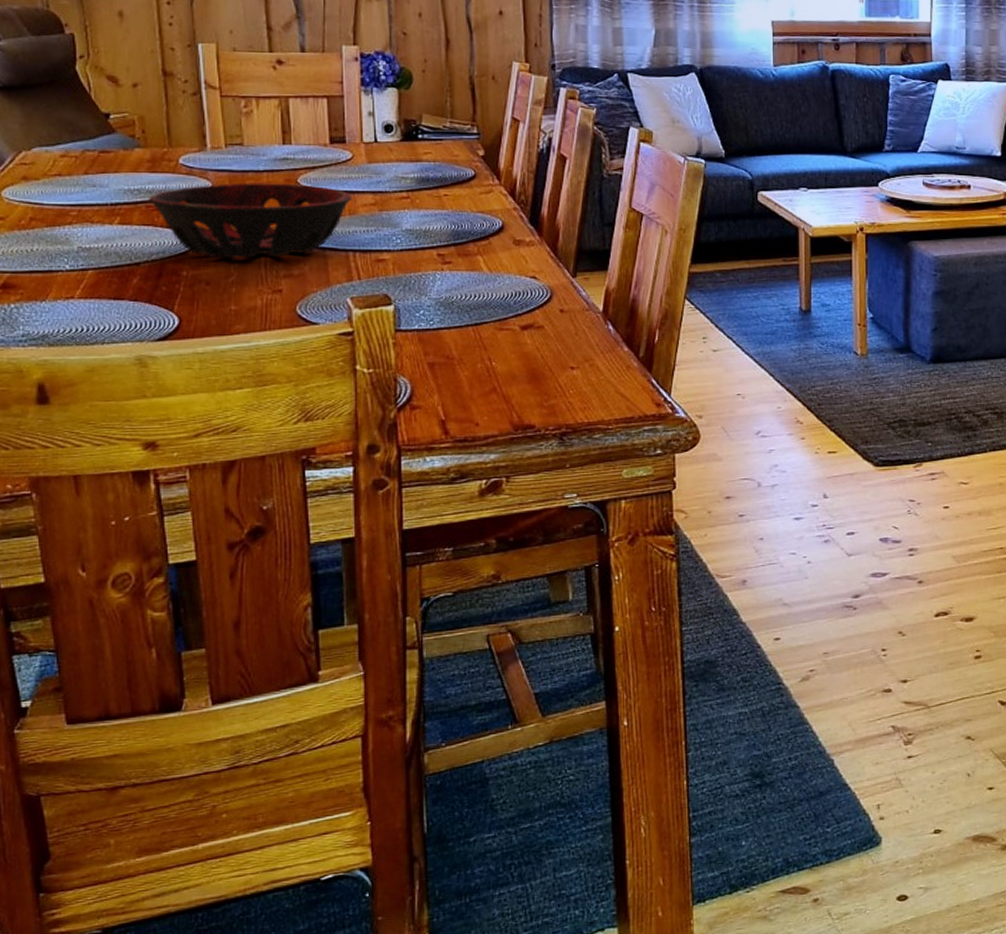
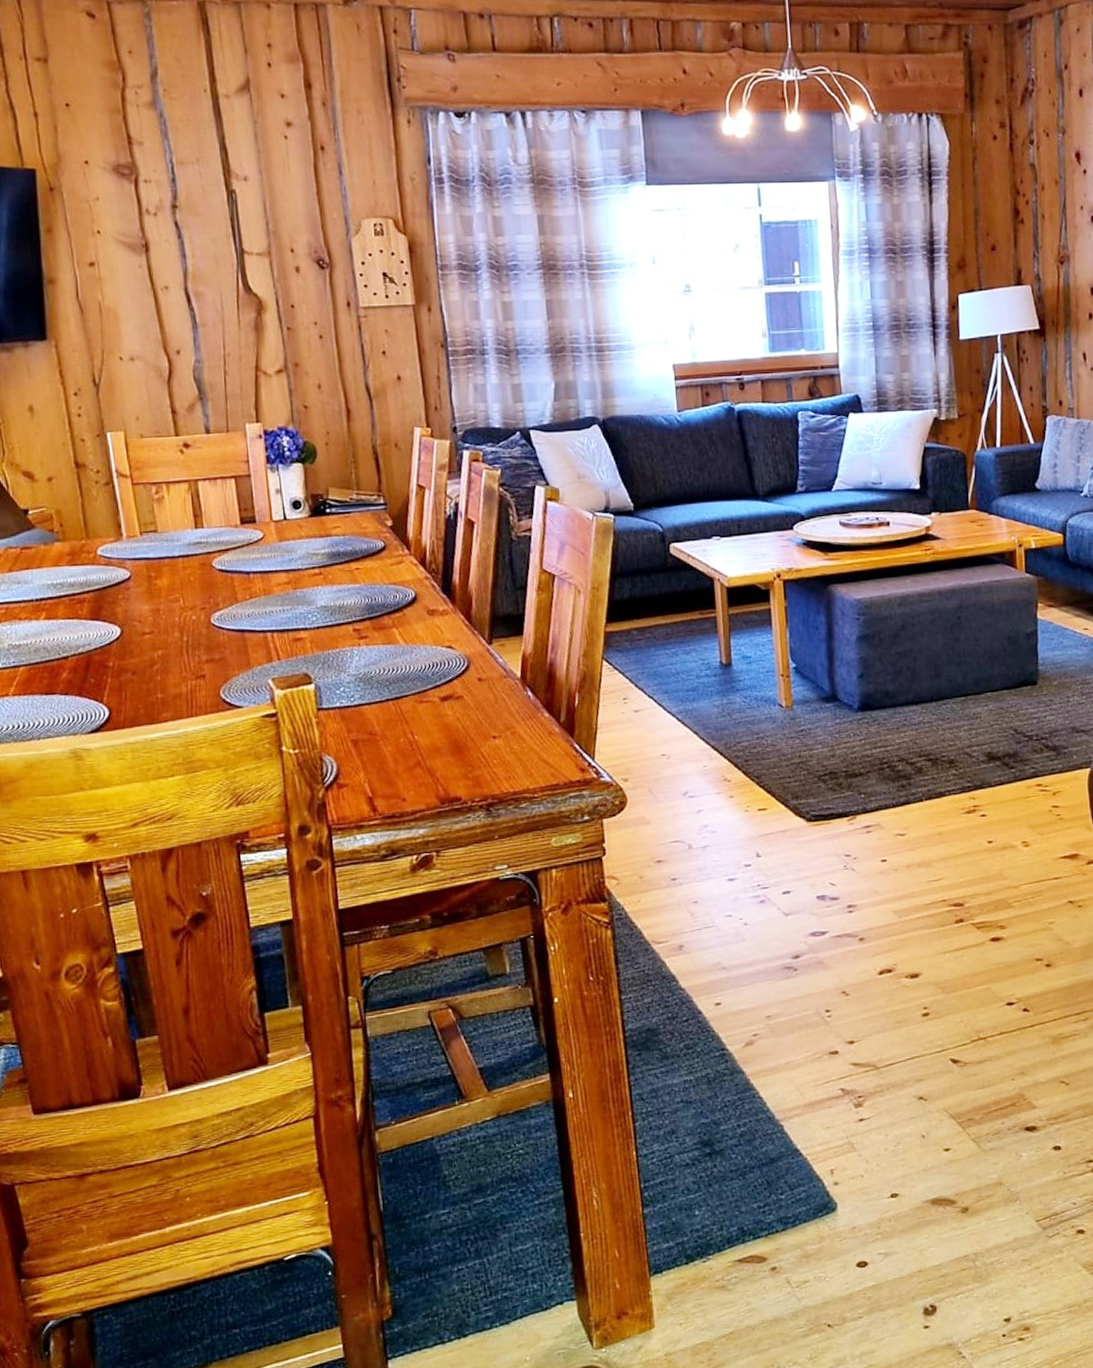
decorative bowl: present [148,182,353,258] -> none [70,567,267,647]

